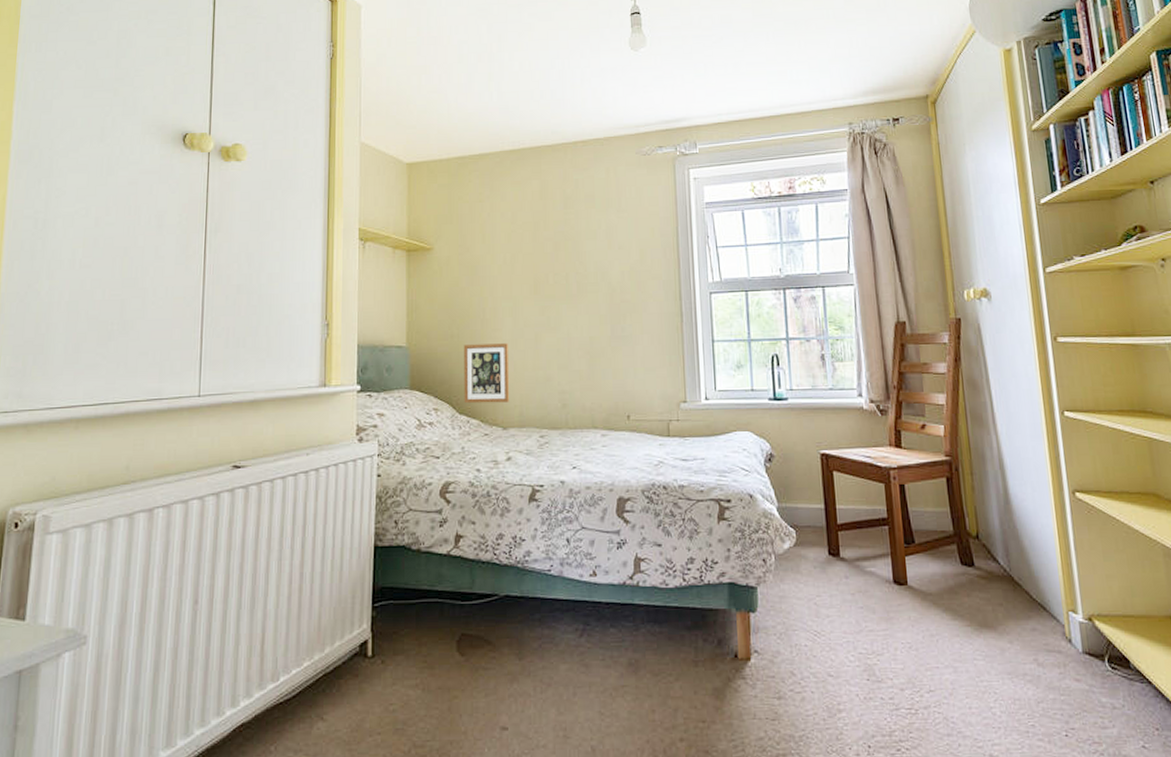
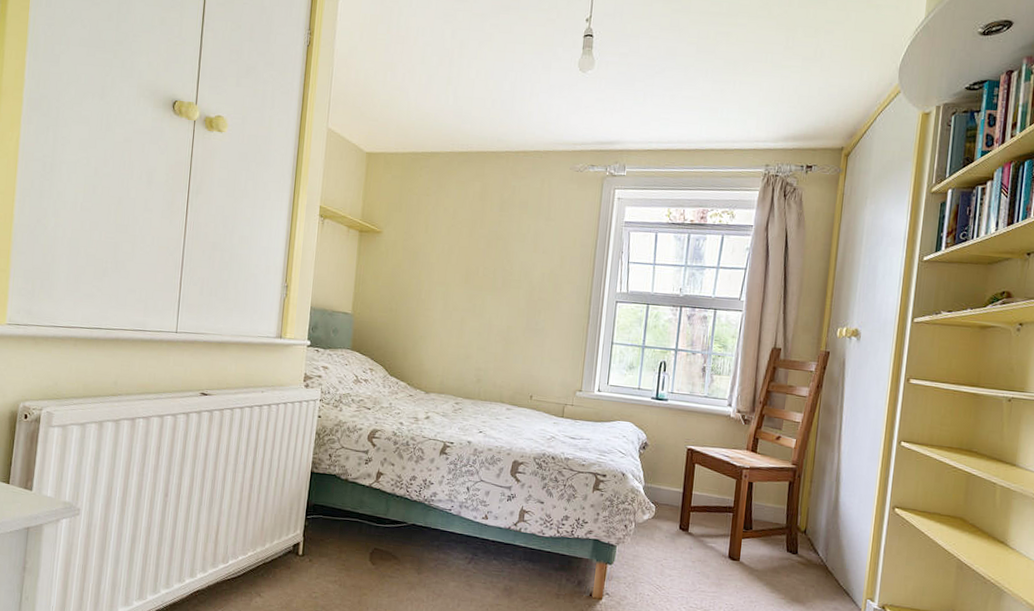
picture frame: present [463,343,509,404] -> none [395,318,437,372]

